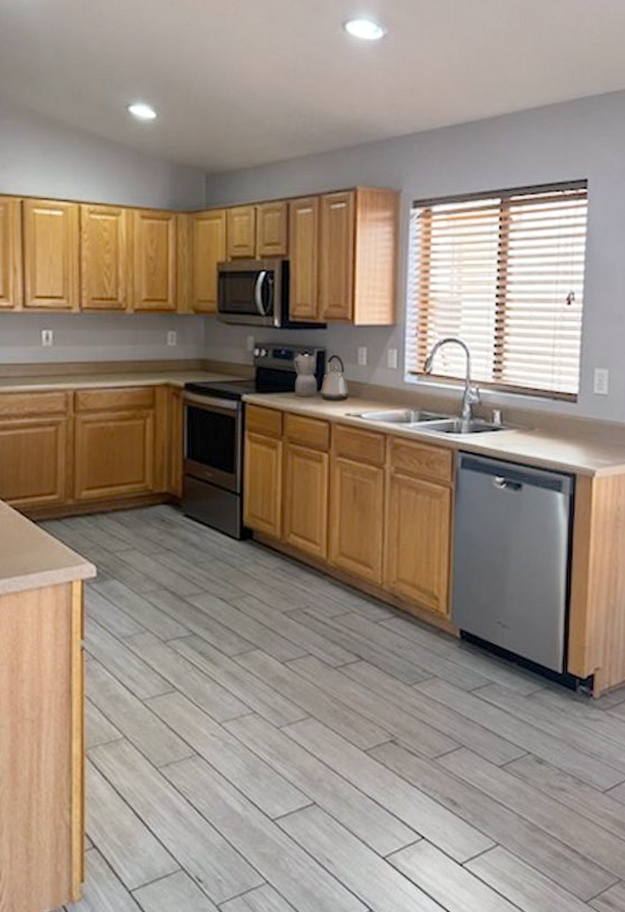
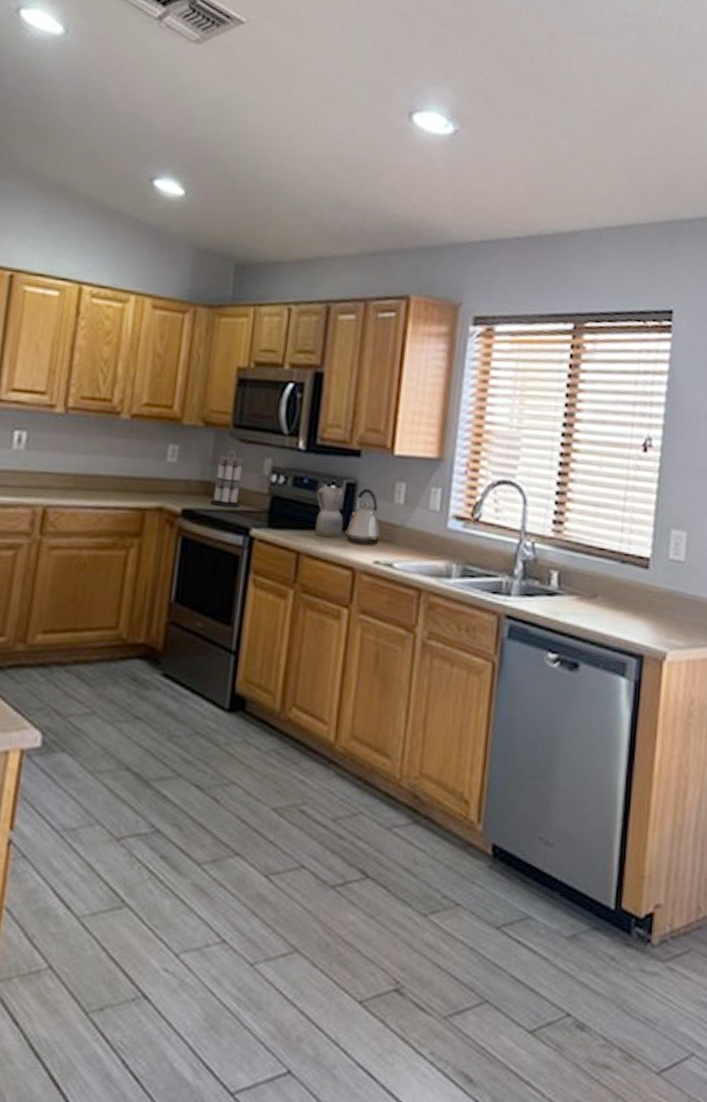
spice rack: none [206,332,230,379] -> present [209,450,244,508]

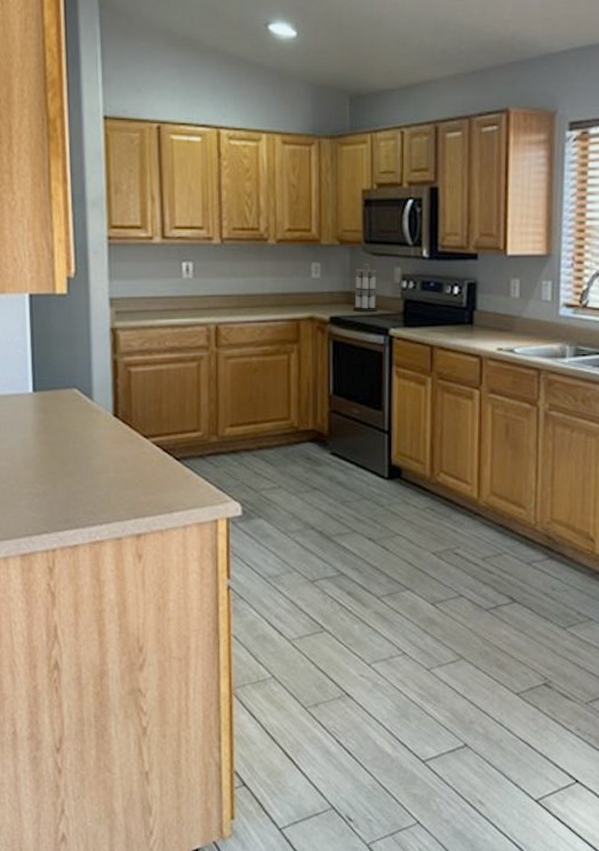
ceramic pitcher: present [314,486,344,538] -> none [442,288,468,331]
kettle: present [345,488,381,547] -> none [471,286,501,336]

